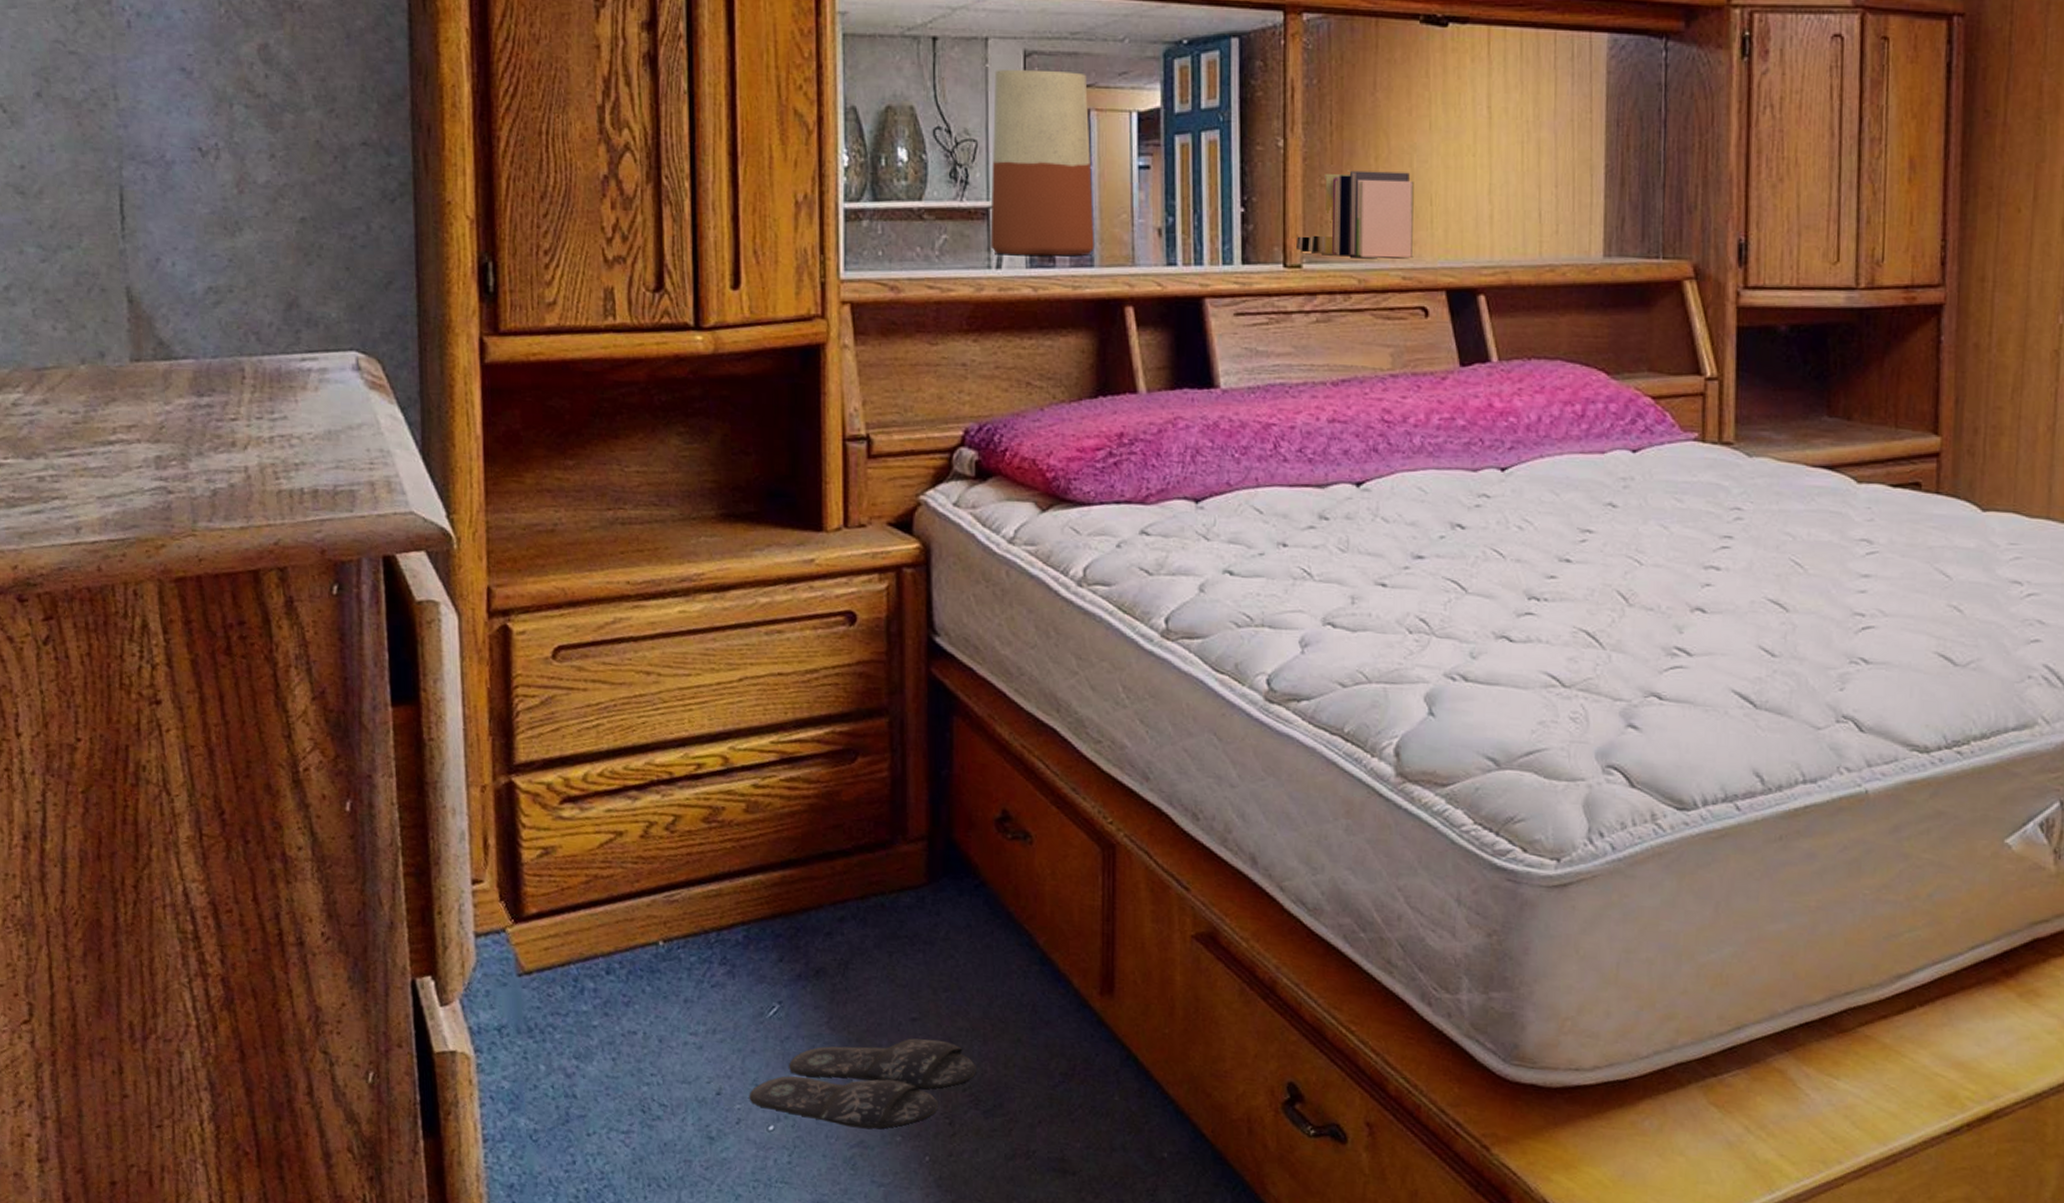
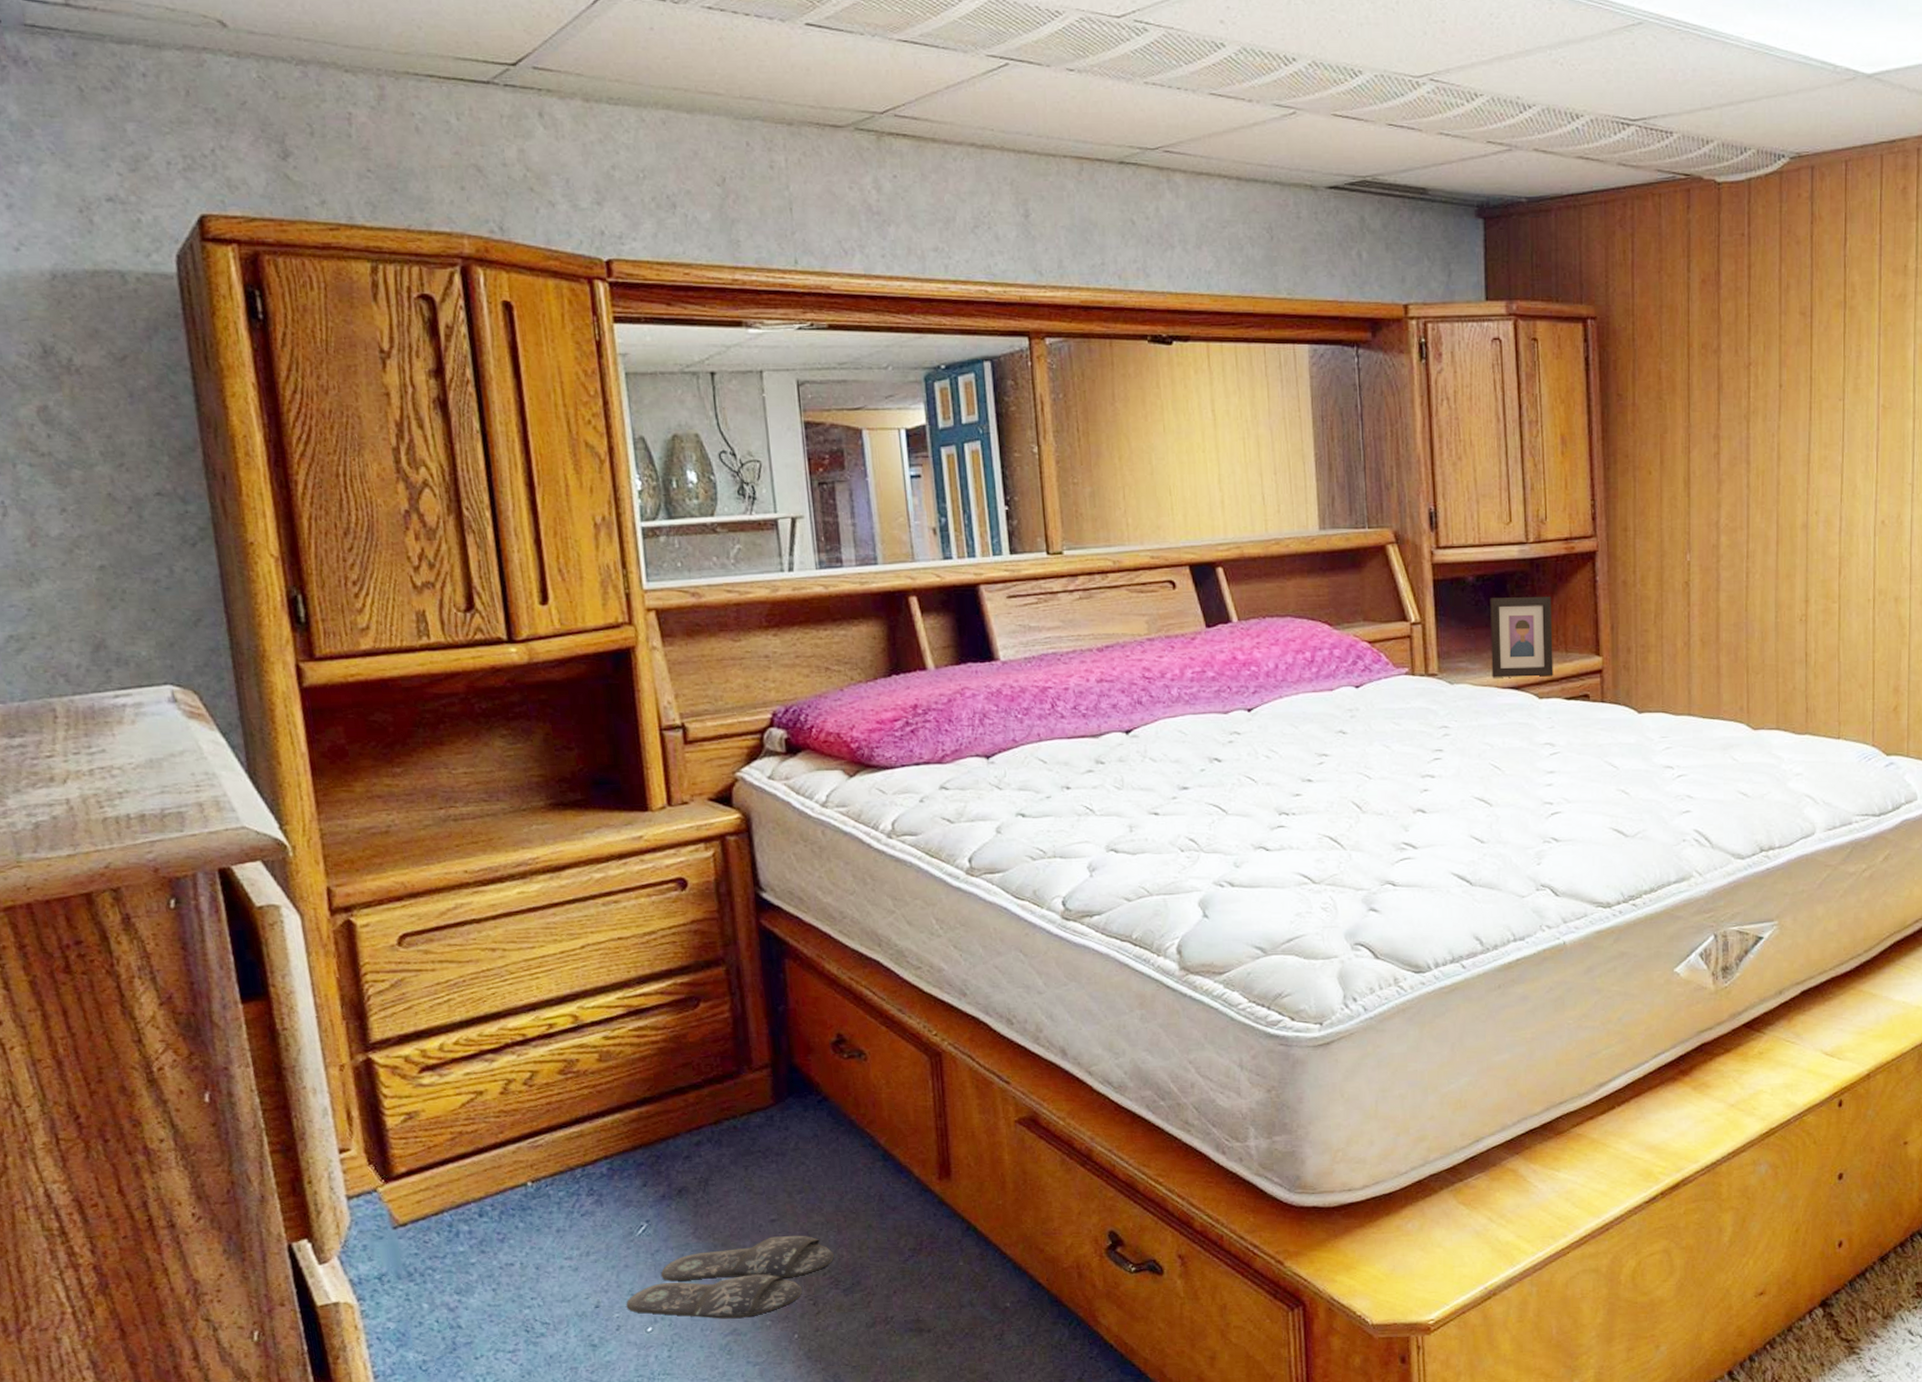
vase: present [990,69,1094,257] -> none [771,396,877,558]
books: present [1296,170,1414,259] -> none [1056,469,1158,542]
picture frame: none [1800,354,1883,457] -> present [1490,596,1554,678]

